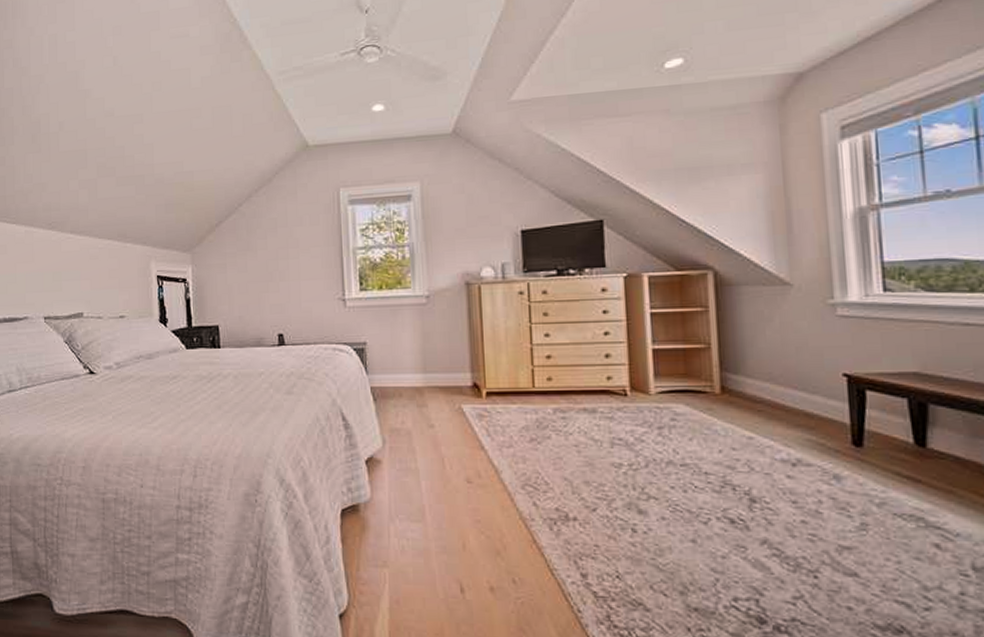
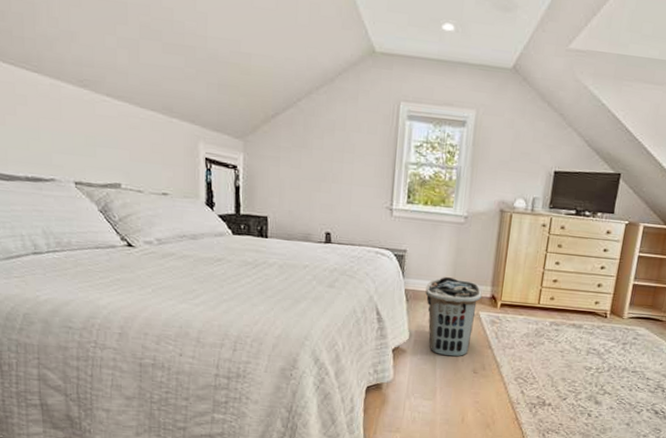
clothes hamper: none [394,368,461,464] -> present [425,277,482,357]

